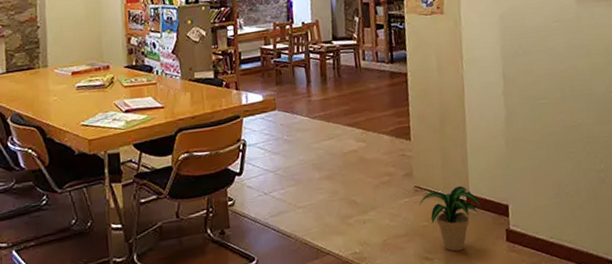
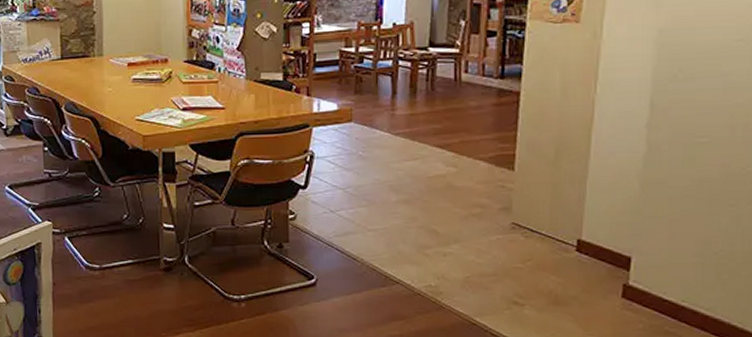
potted plant: present [419,185,482,252] -> none [515,228,595,300]

